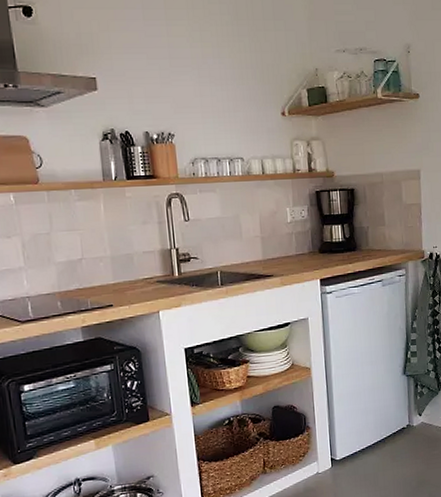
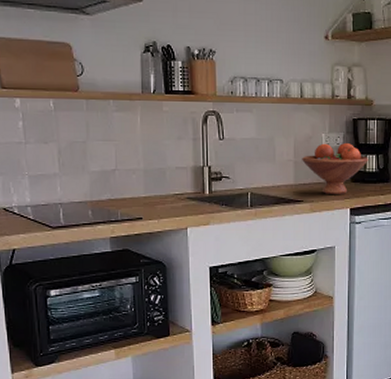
fruit bowl: none [268,215,334,267] -> present [302,143,369,194]

